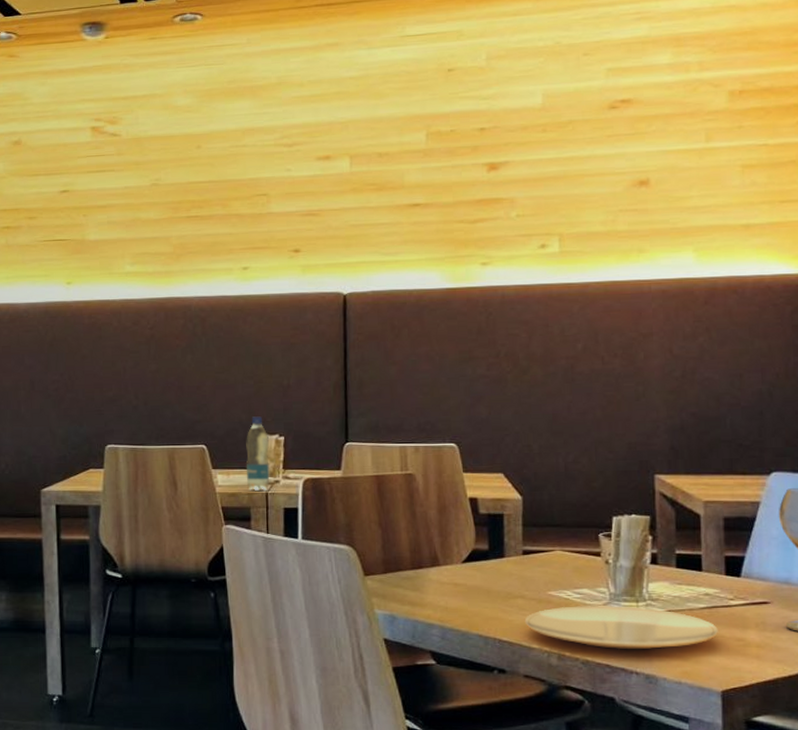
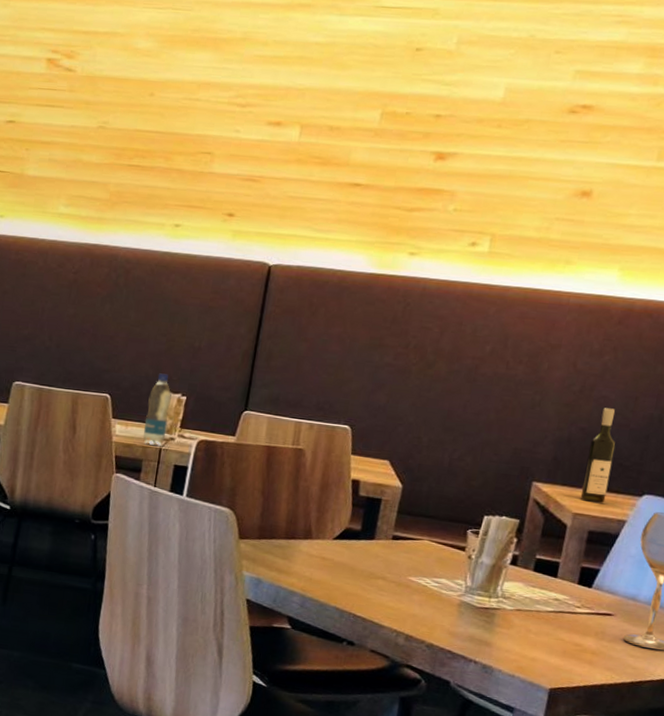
plate: present [524,606,718,649] -> none [380,592,560,644]
bottle: none [704,389,734,487] -> present [580,407,616,503]

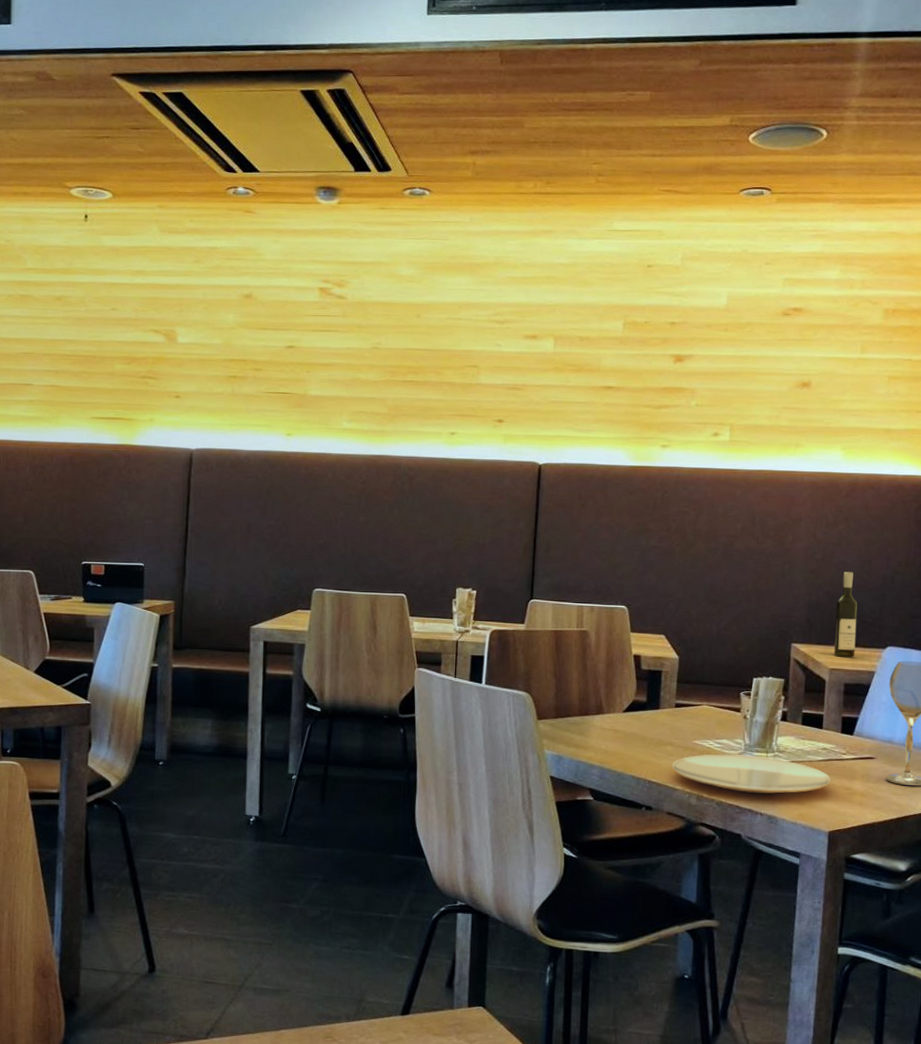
bottle: present [142,373,172,446] -> none [439,571,462,639]
plate: none [380,592,560,644] -> present [671,754,831,794]

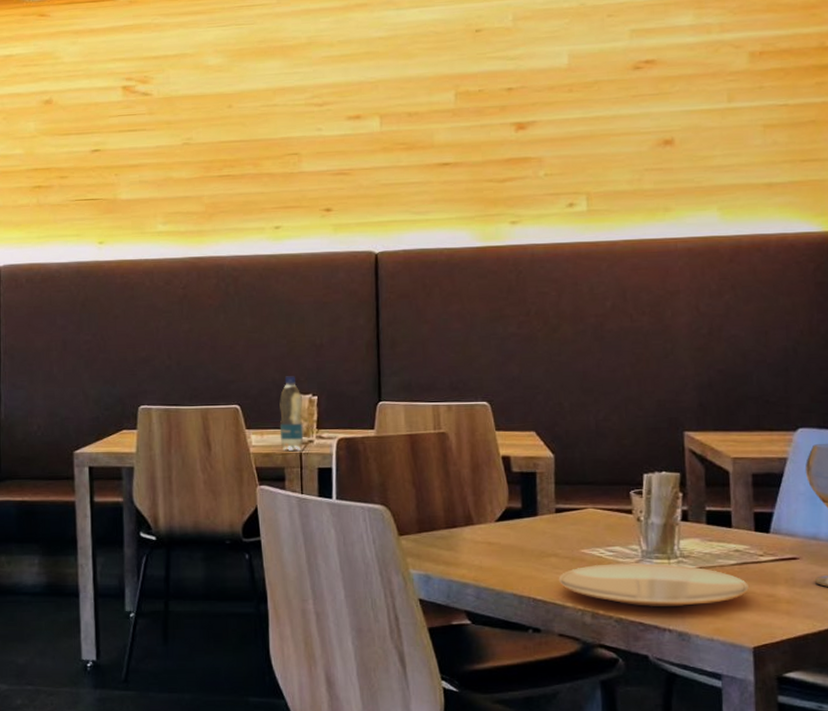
bottle: none [439,571,462,639] -> present [279,376,304,451]
bottle: present [833,572,858,657] -> none [731,346,761,444]

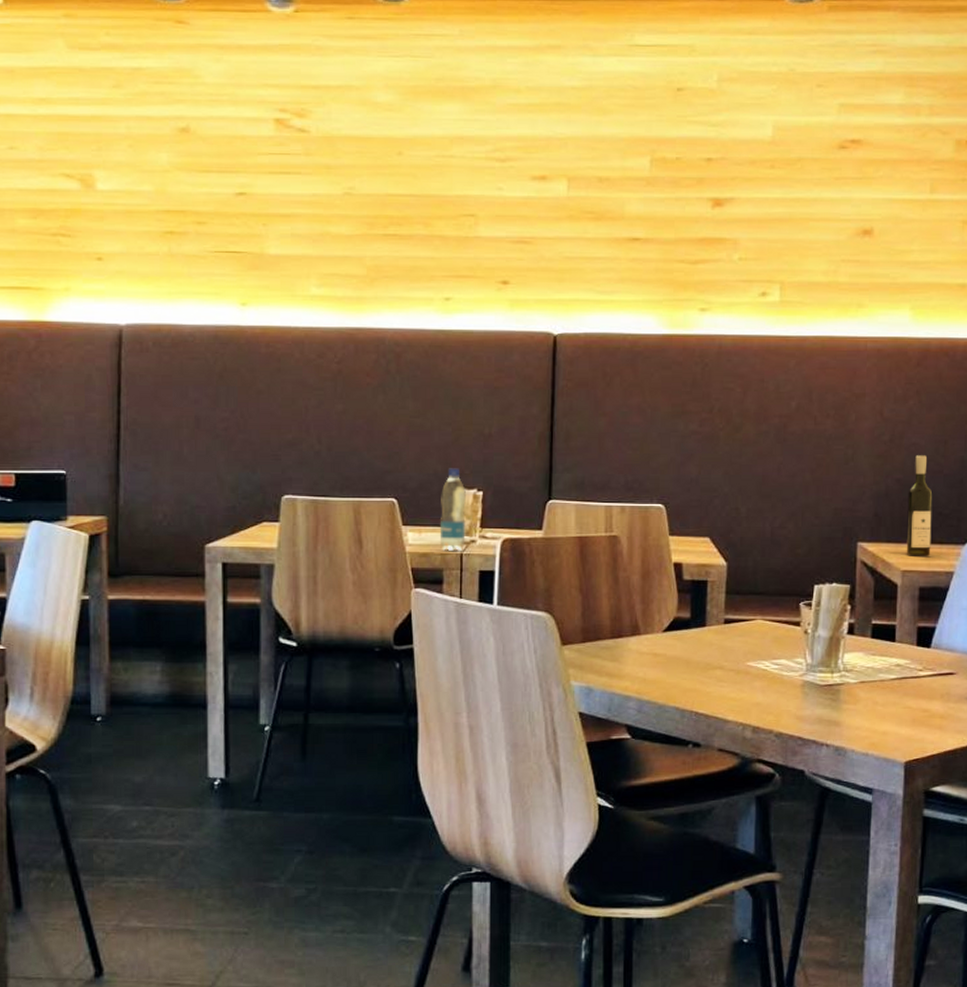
plate: present [558,563,749,606] -> none [722,677,906,721]
bottle: none [731,346,761,444] -> present [906,455,933,556]

